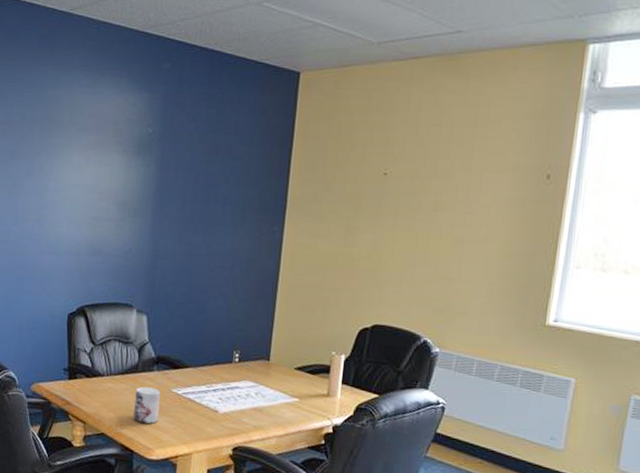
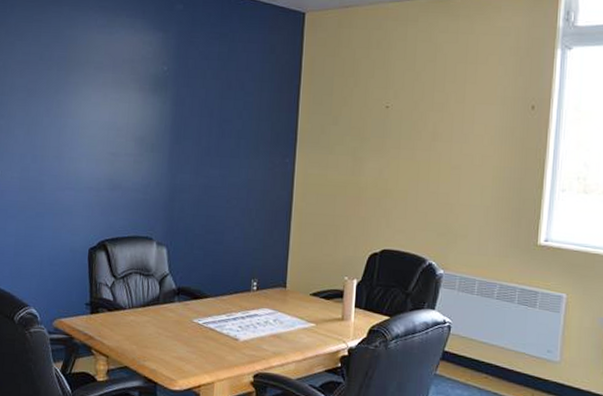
mug: present [133,386,161,424] -> none [156,318,182,355]

